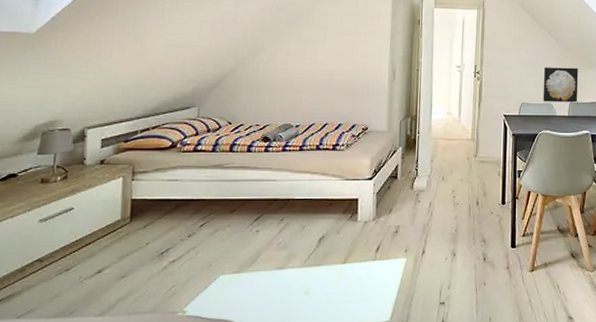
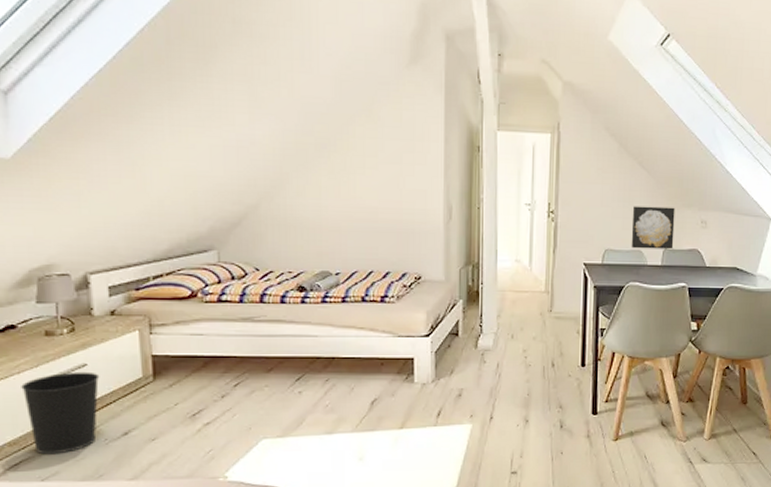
wastebasket: none [12,215,84,293] -> present [21,371,100,455]

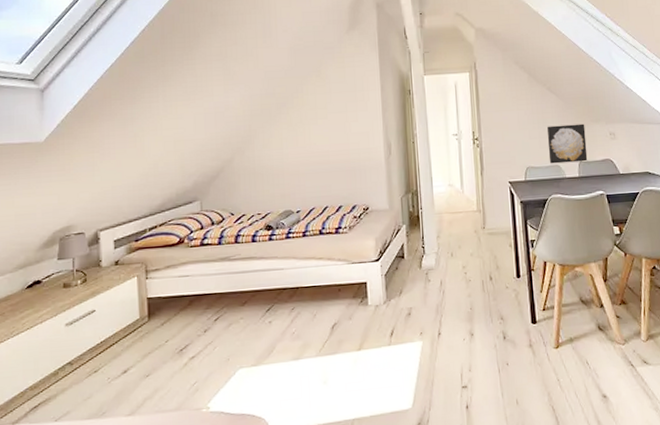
wastebasket: present [21,371,100,455] -> none [43,317,105,396]

